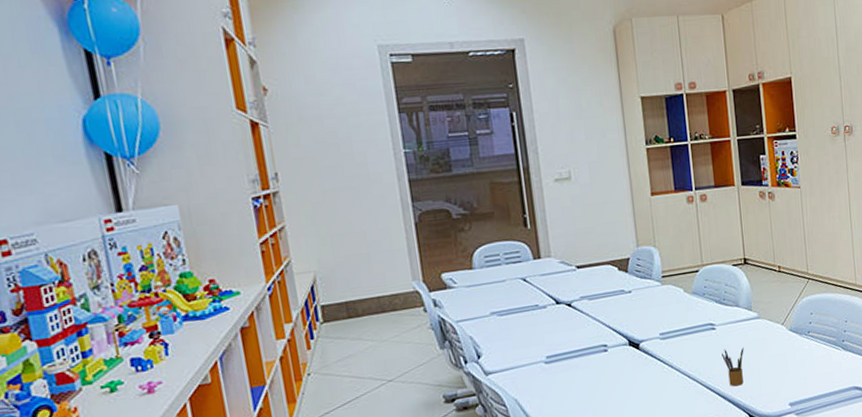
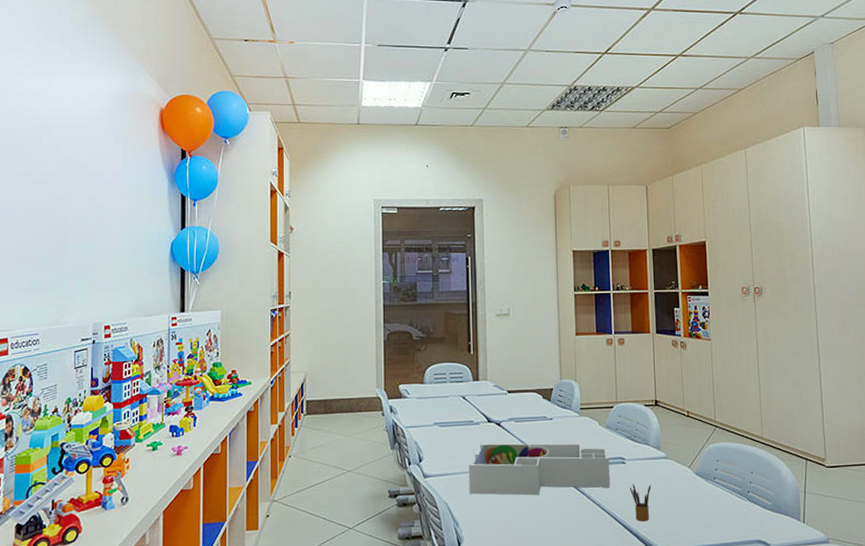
desk organizer: none [538,314,701,386] -> present [469,443,611,496]

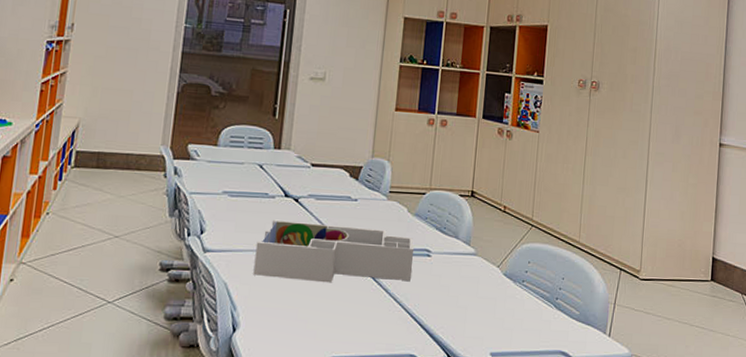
pencil box: present [630,484,651,522] -> none [432,279,455,322]

